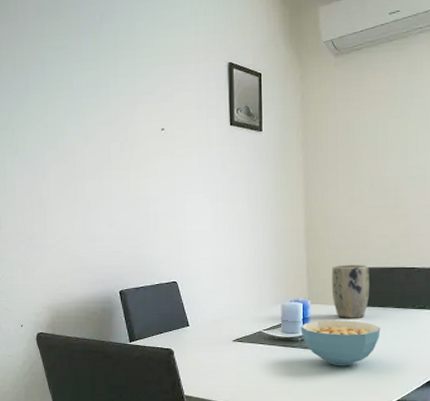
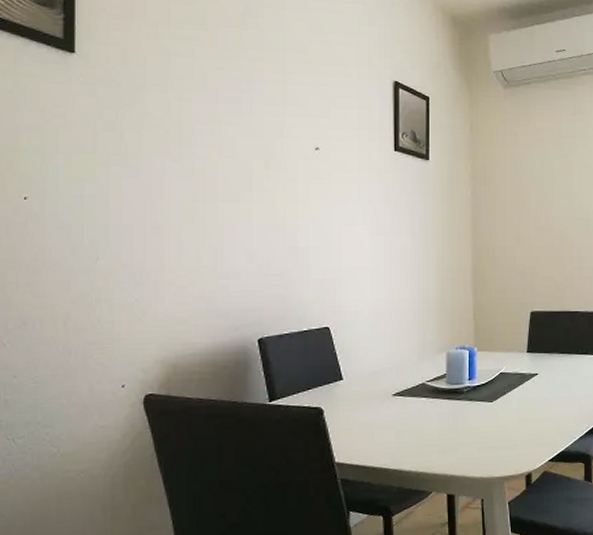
cereal bowl: present [300,319,381,366] -> none [466,367,546,418]
plant pot: present [331,264,370,318] -> none [498,307,536,366]

